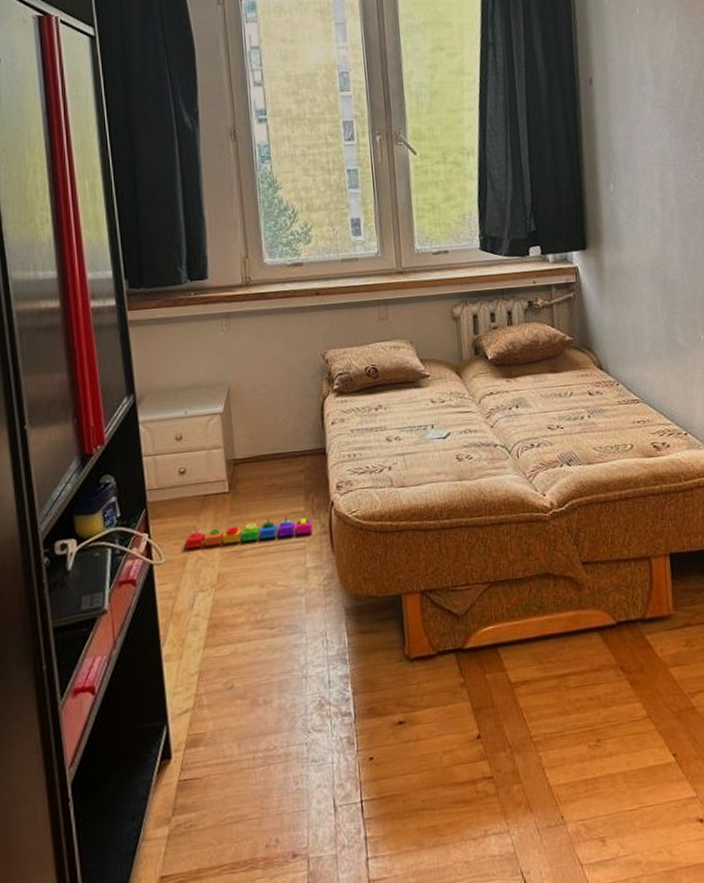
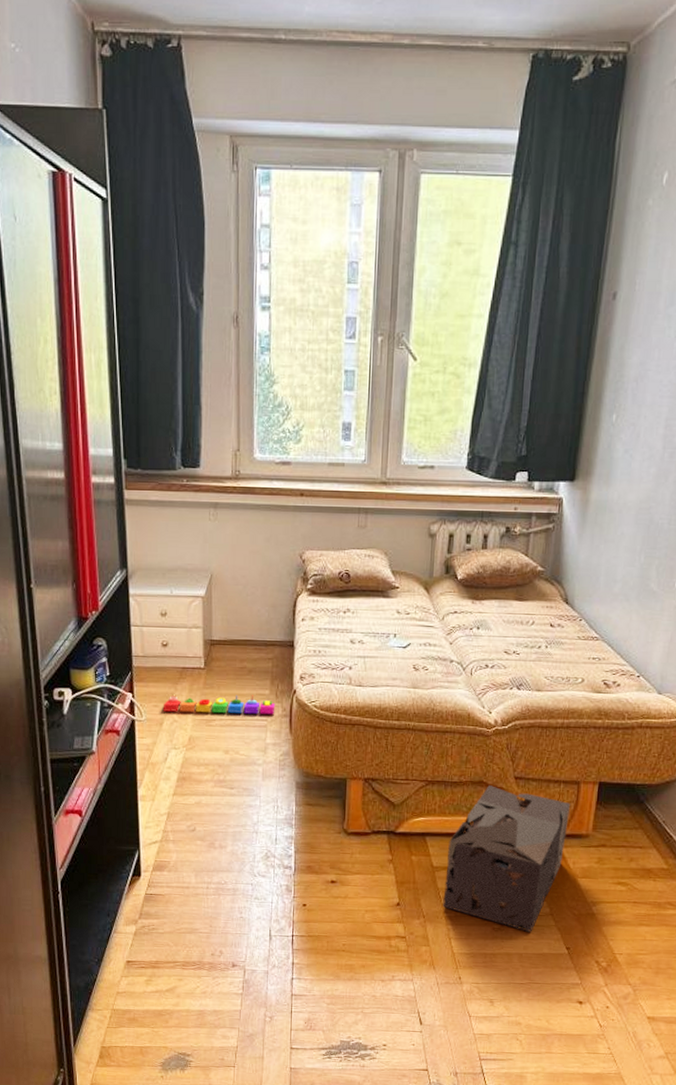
cardboard box: none [523,576,649,744] -> present [443,785,571,932]

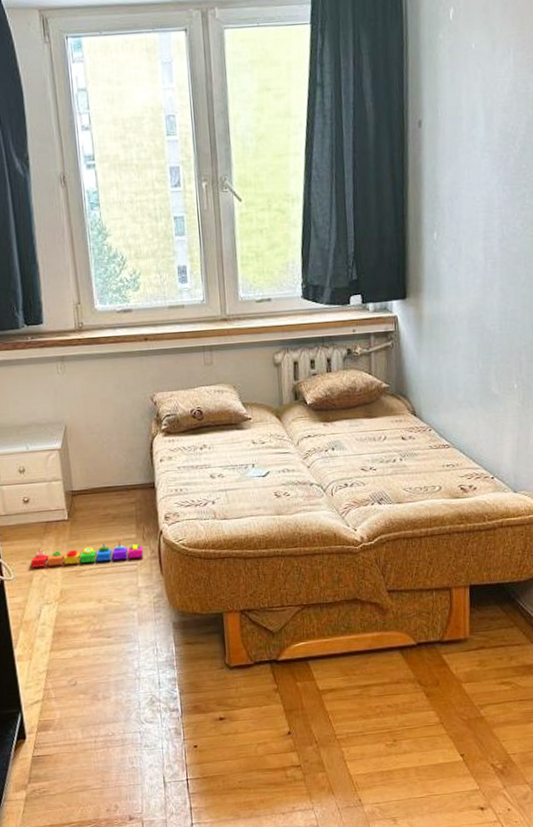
cardboard box: present [443,785,571,932] -> none [331,602,446,744]

